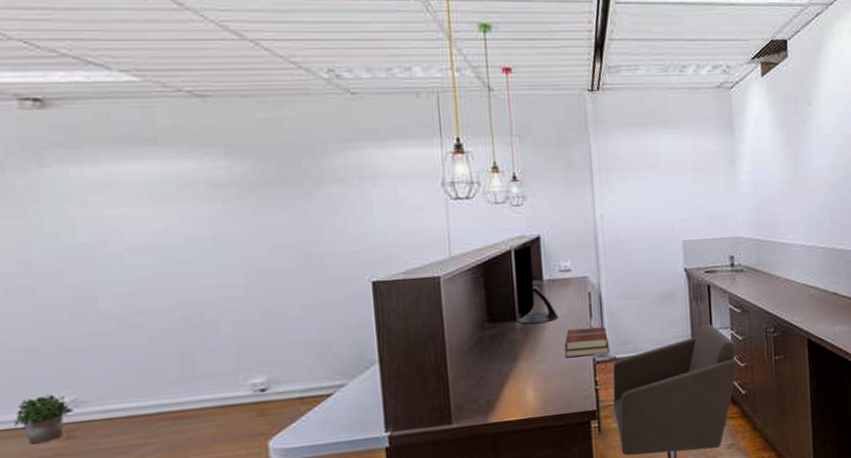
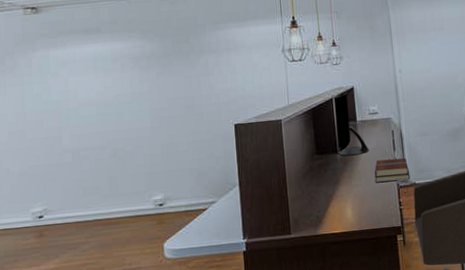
potted plant: present [14,393,70,445] -> none [10,204,42,240]

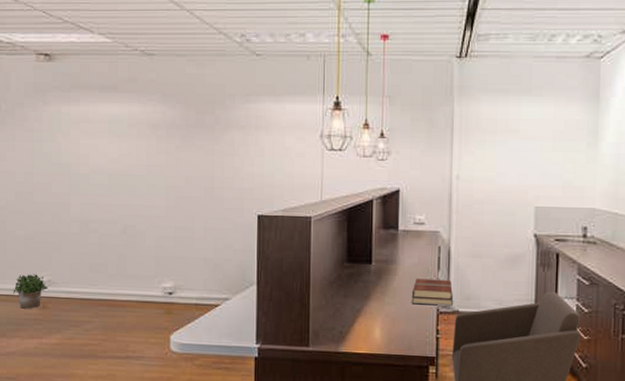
potted plant: none [10,204,42,240] -> present [13,273,46,309]
monitor: present [333,92,370,156] -> none [370,194,410,270]

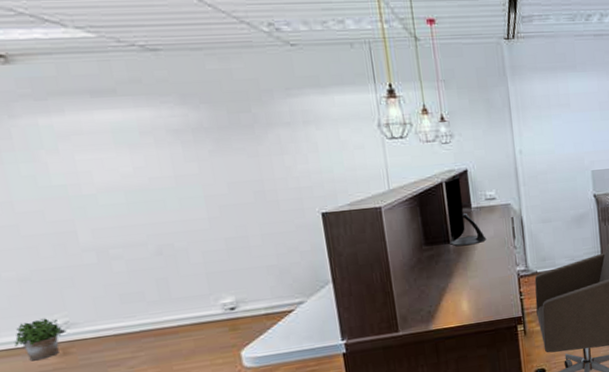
monitor: none [370,194,410,270] -> present [444,175,487,246]
books: present [411,278,454,306] -> none [492,246,532,274]

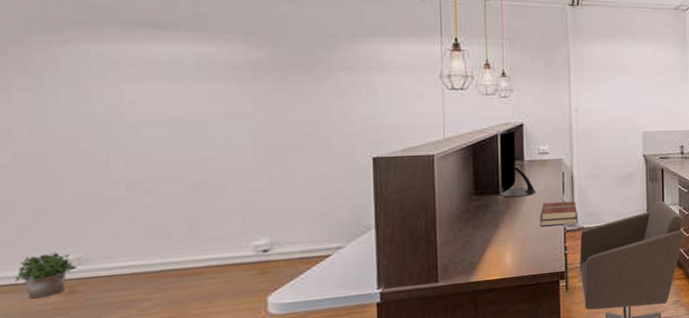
books: none [492,246,532,274] -> present [540,201,579,227]

